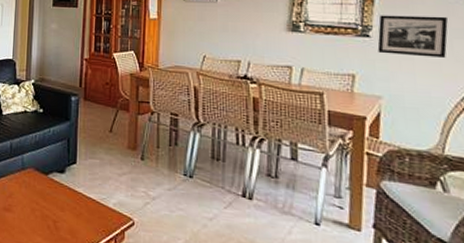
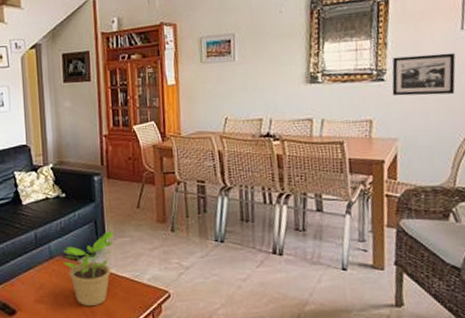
potted plant: none [33,150,85,223] -> present [63,231,114,307]

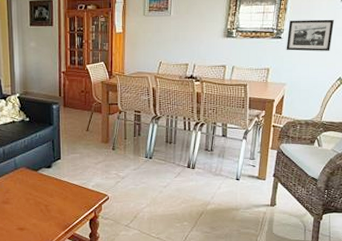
potted plant: present [63,231,114,307] -> none [26,148,67,207]

